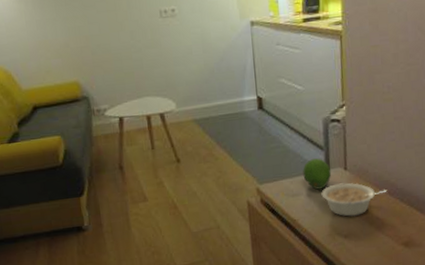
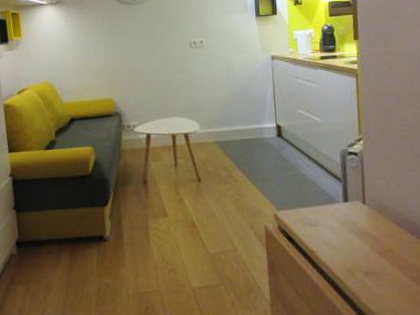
fruit: present [303,158,332,190] -> none [320,189,350,221]
legume: present [321,182,387,217] -> none [339,217,408,254]

